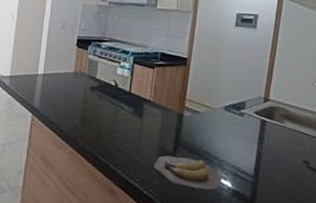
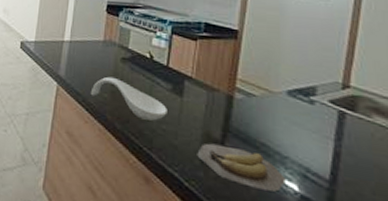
spoon rest: none [62,104,130,141] -> present [90,76,167,121]

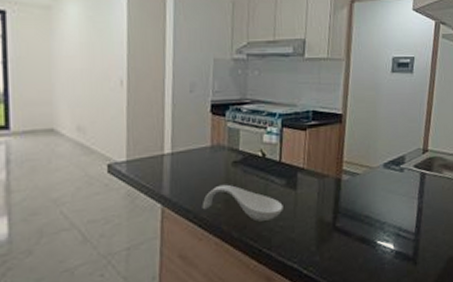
banana: present [197,143,285,192] -> none [312,225,384,257]

